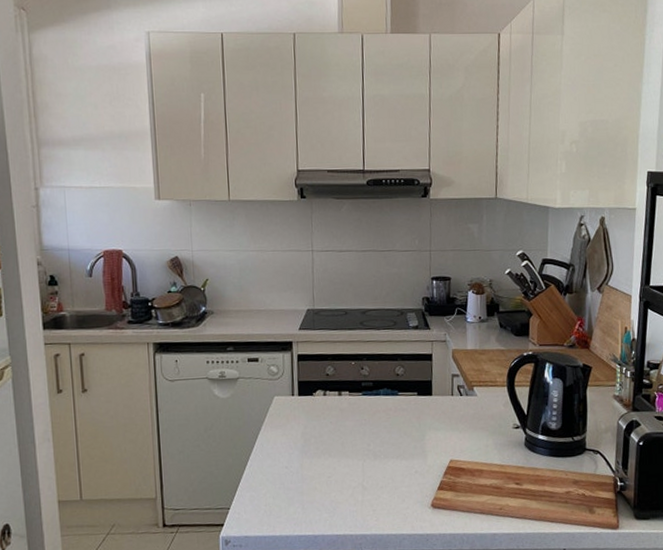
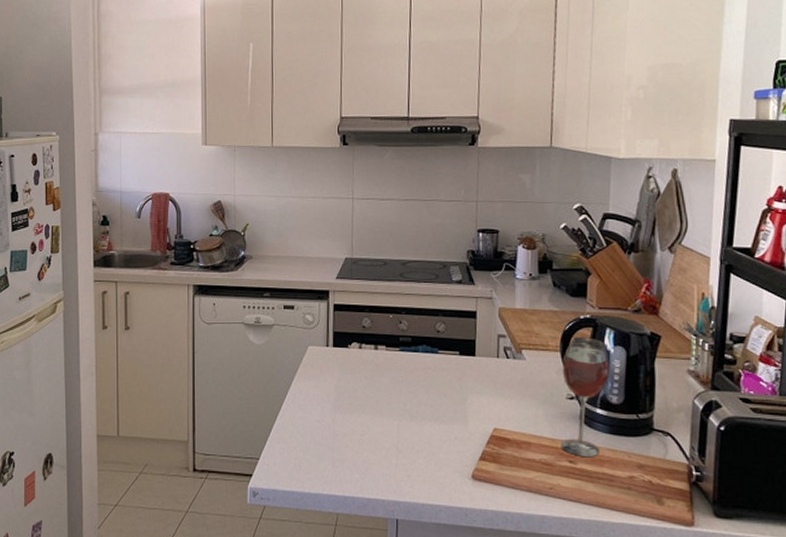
wineglass: none [508,372,549,479] -> present [560,337,610,458]

